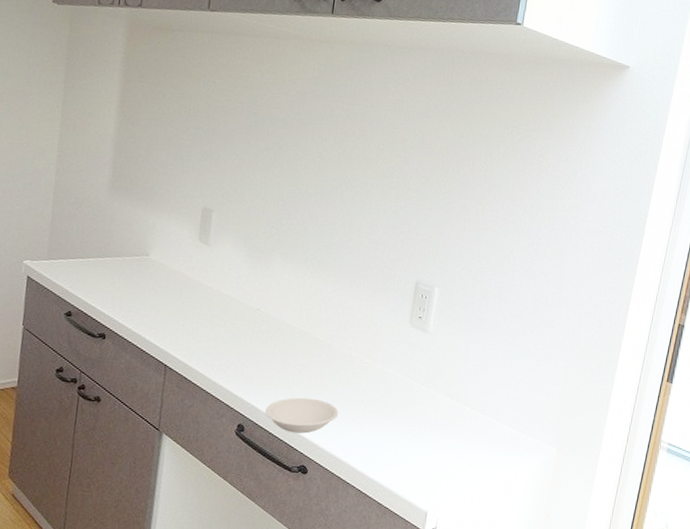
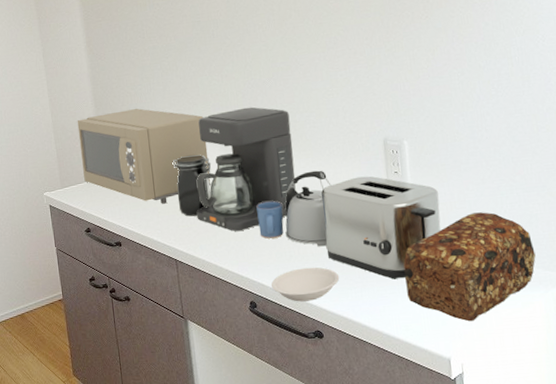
microwave: none [78,186,236,302] -> present [77,108,212,204]
jar: none [183,253,232,322] -> present [172,154,212,217]
coffee maker: none [201,216,328,347] -> present [196,107,296,231]
mug: none [266,321,298,362] -> present [256,201,284,239]
kettle: none [293,298,354,379] -> present [285,170,332,247]
toaster: none [332,314,455,425] -> present [321,176,441,279]
bread loaf: none [401,372,530,478] -> present [403,212,536,322]

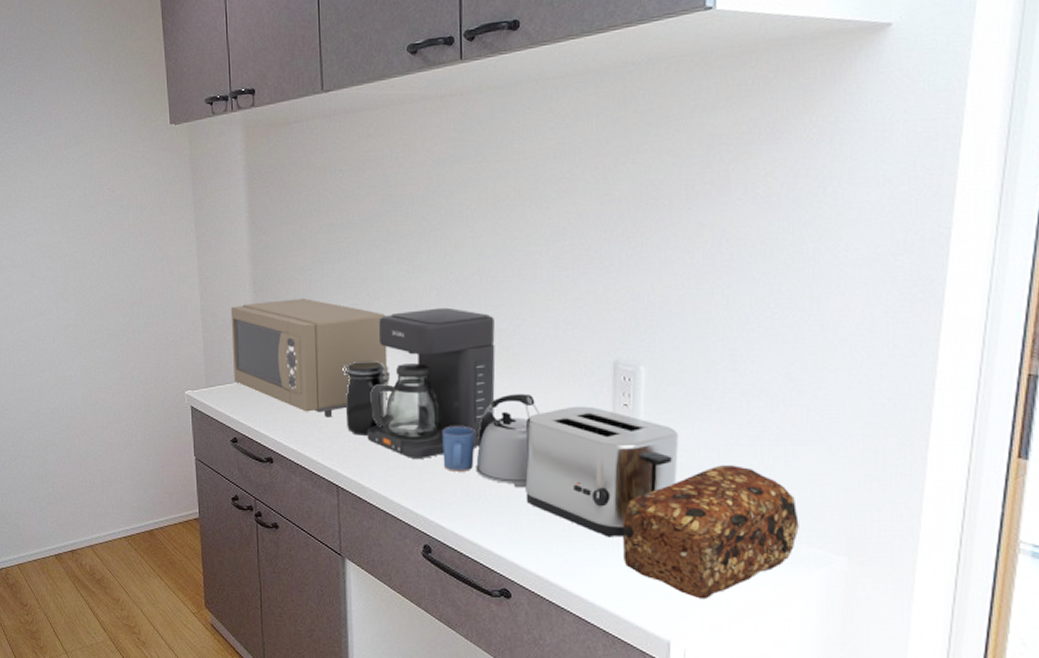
dish: present [271,267,340,302] -> none [452,511,539,552]

